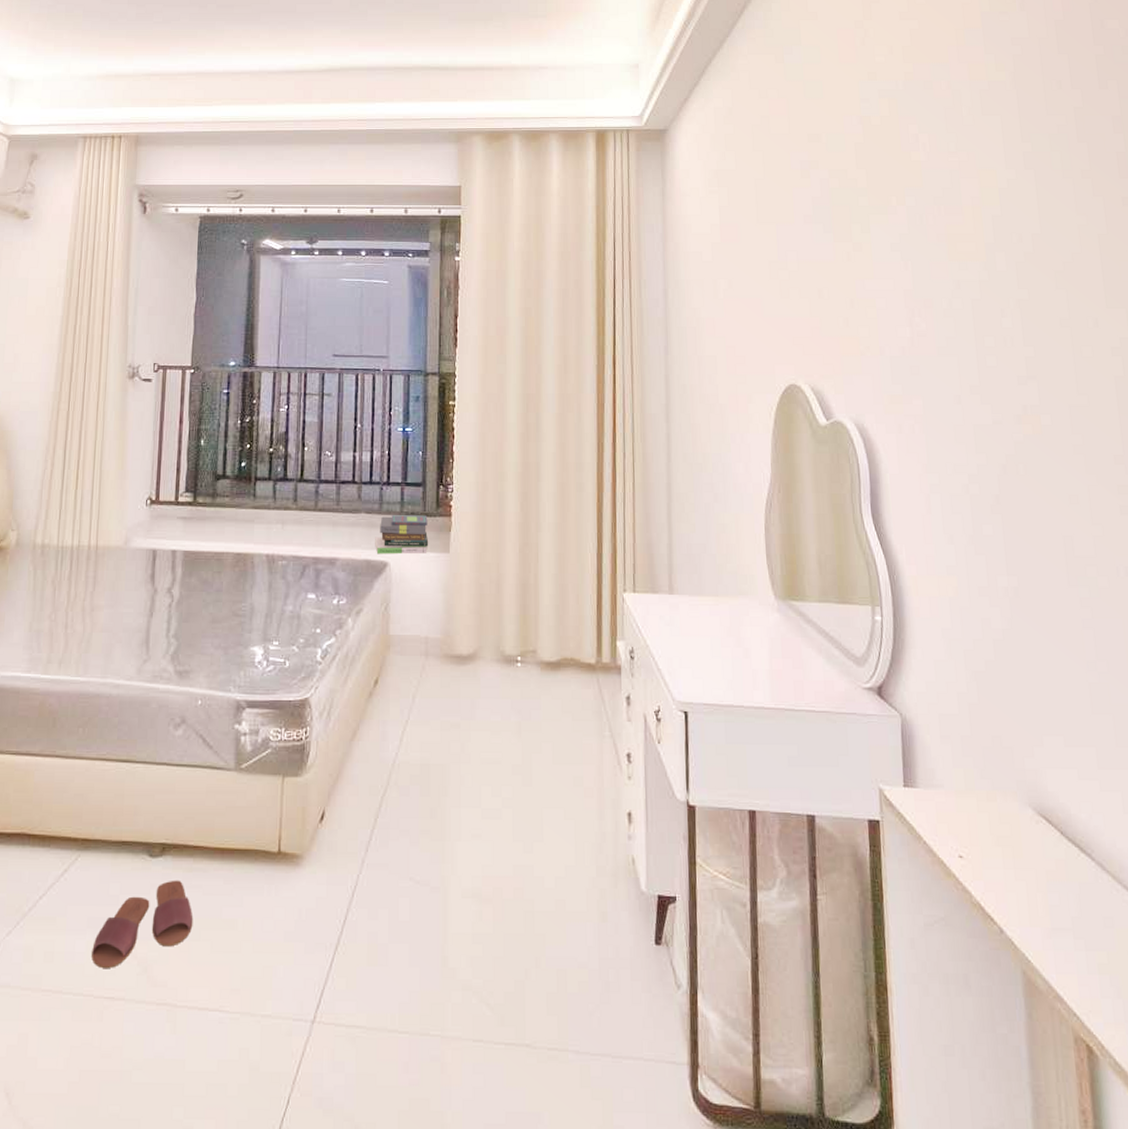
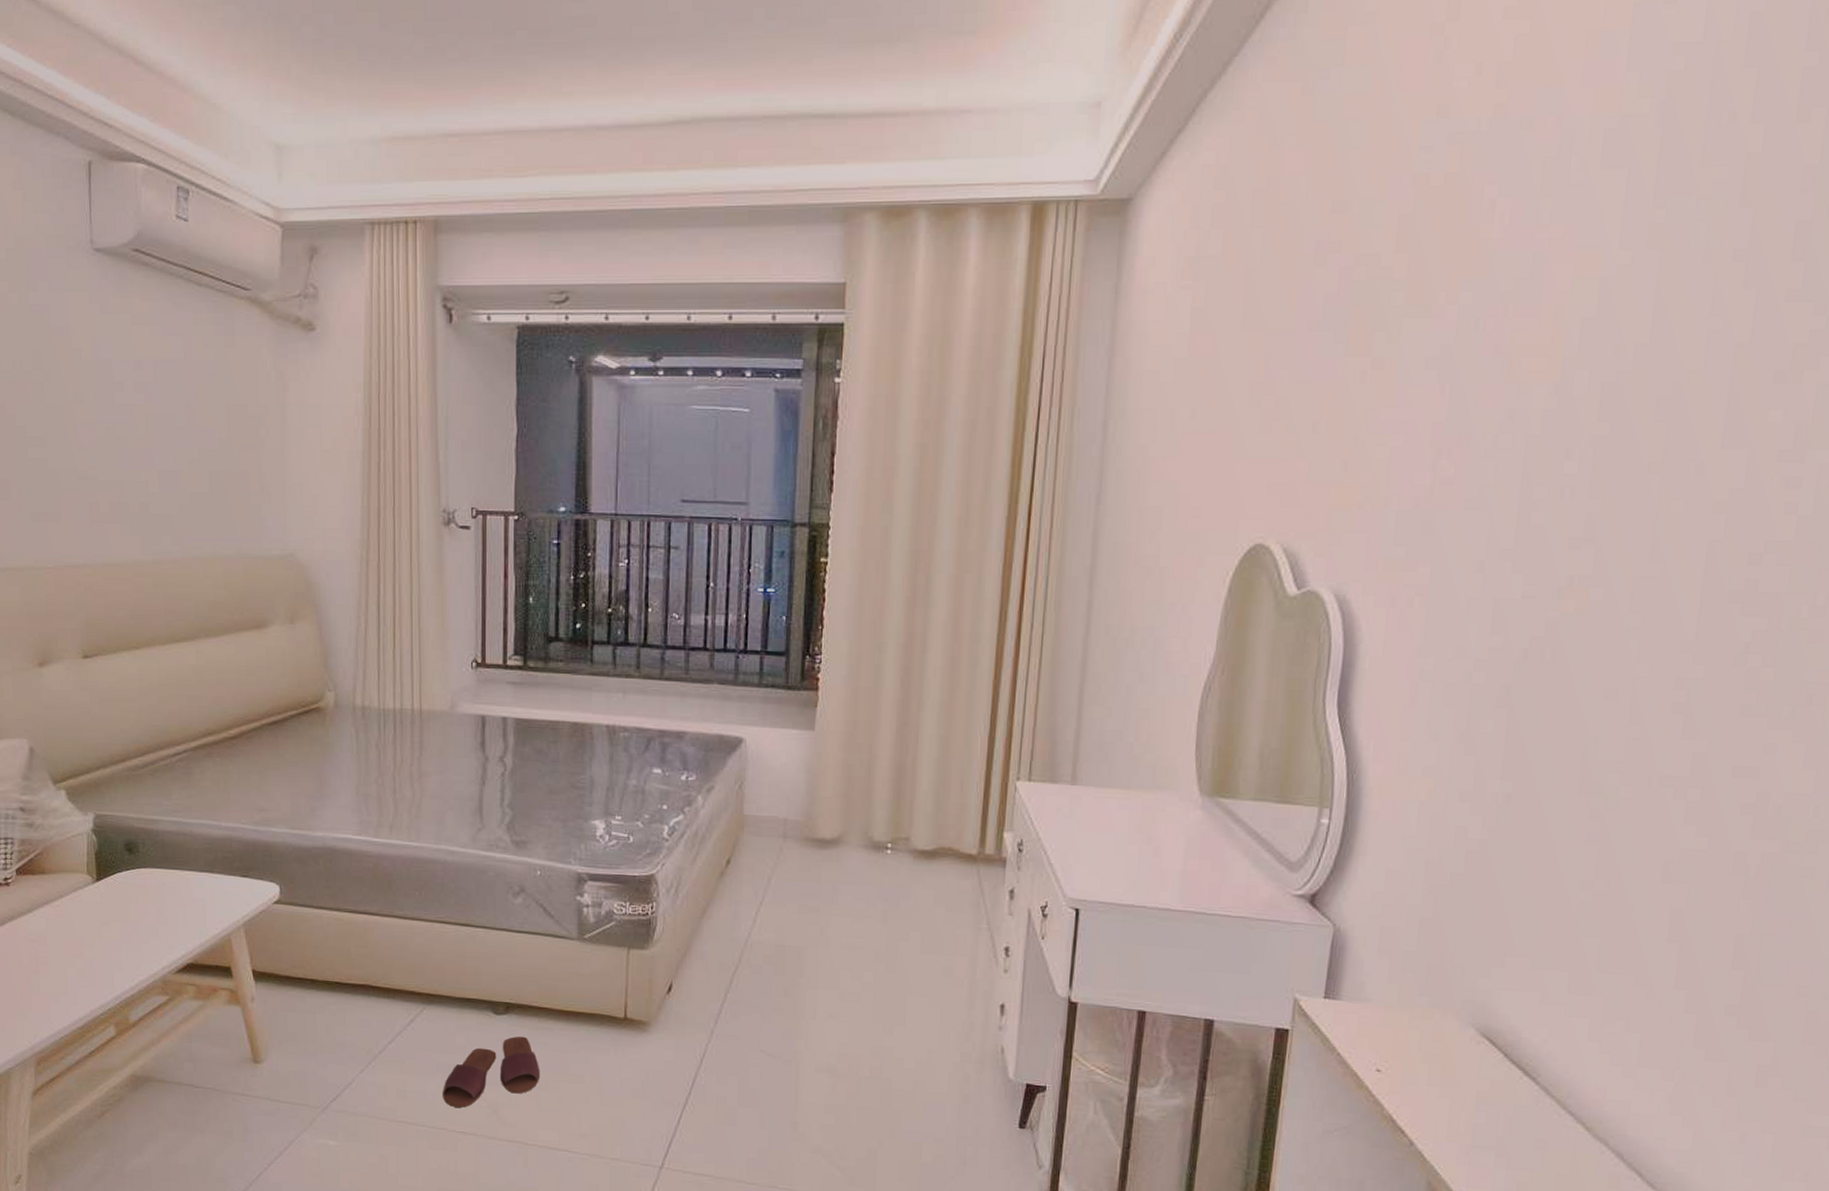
books: present [375,515,428,555] -> none [729,687,790,731]

